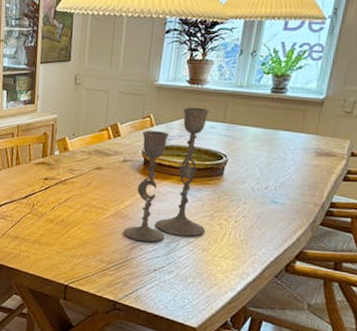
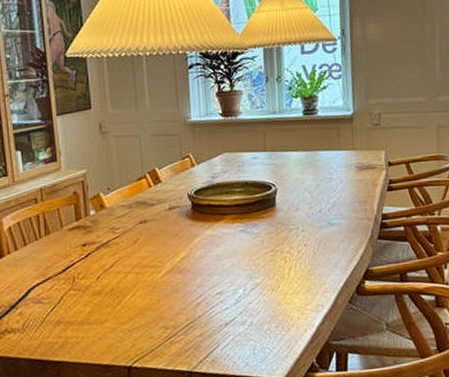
candlestick: present [123,107,209,243] -> none [184,139,271,295]

